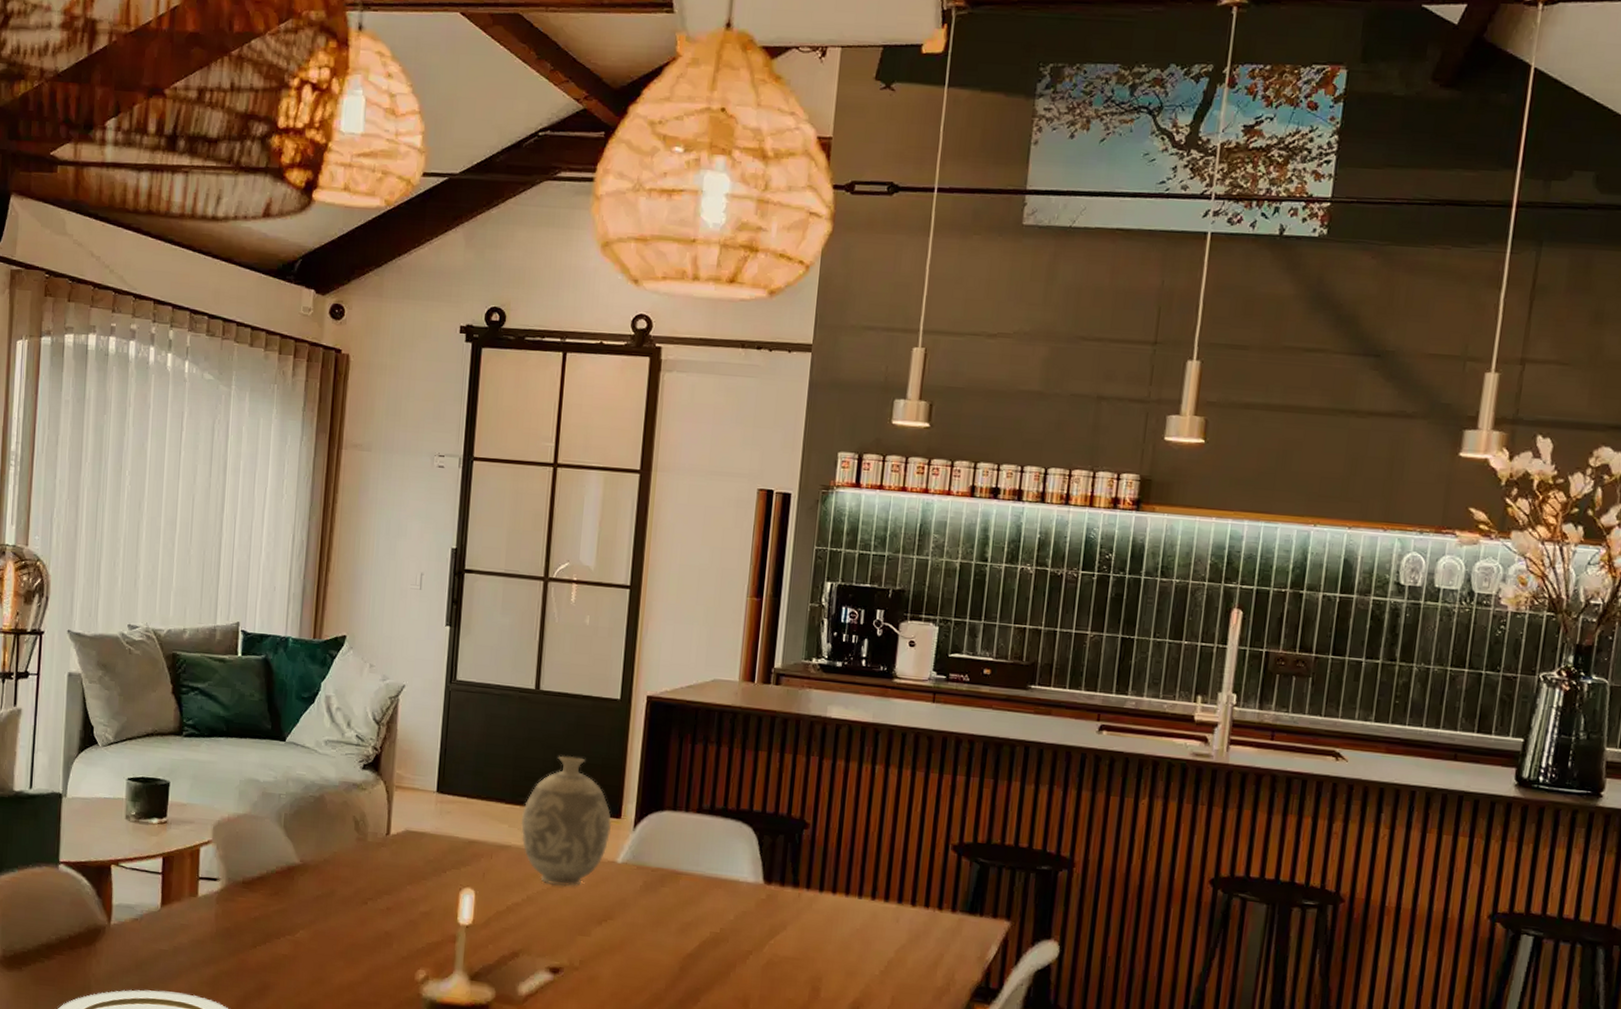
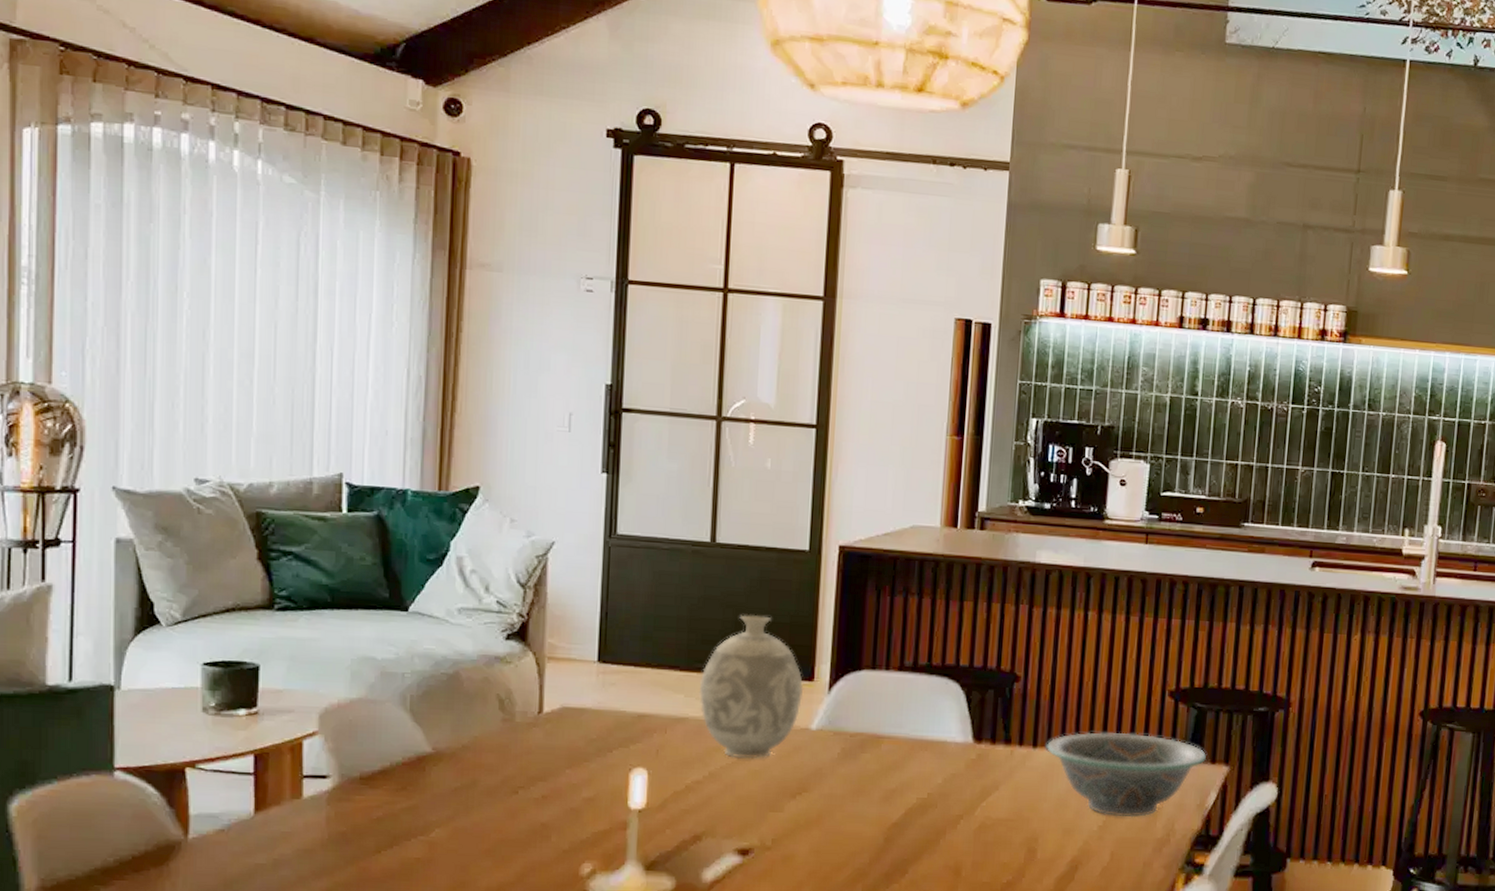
decorative bowl: none [831,880,989,965] -> present [1045,732,1207,818]

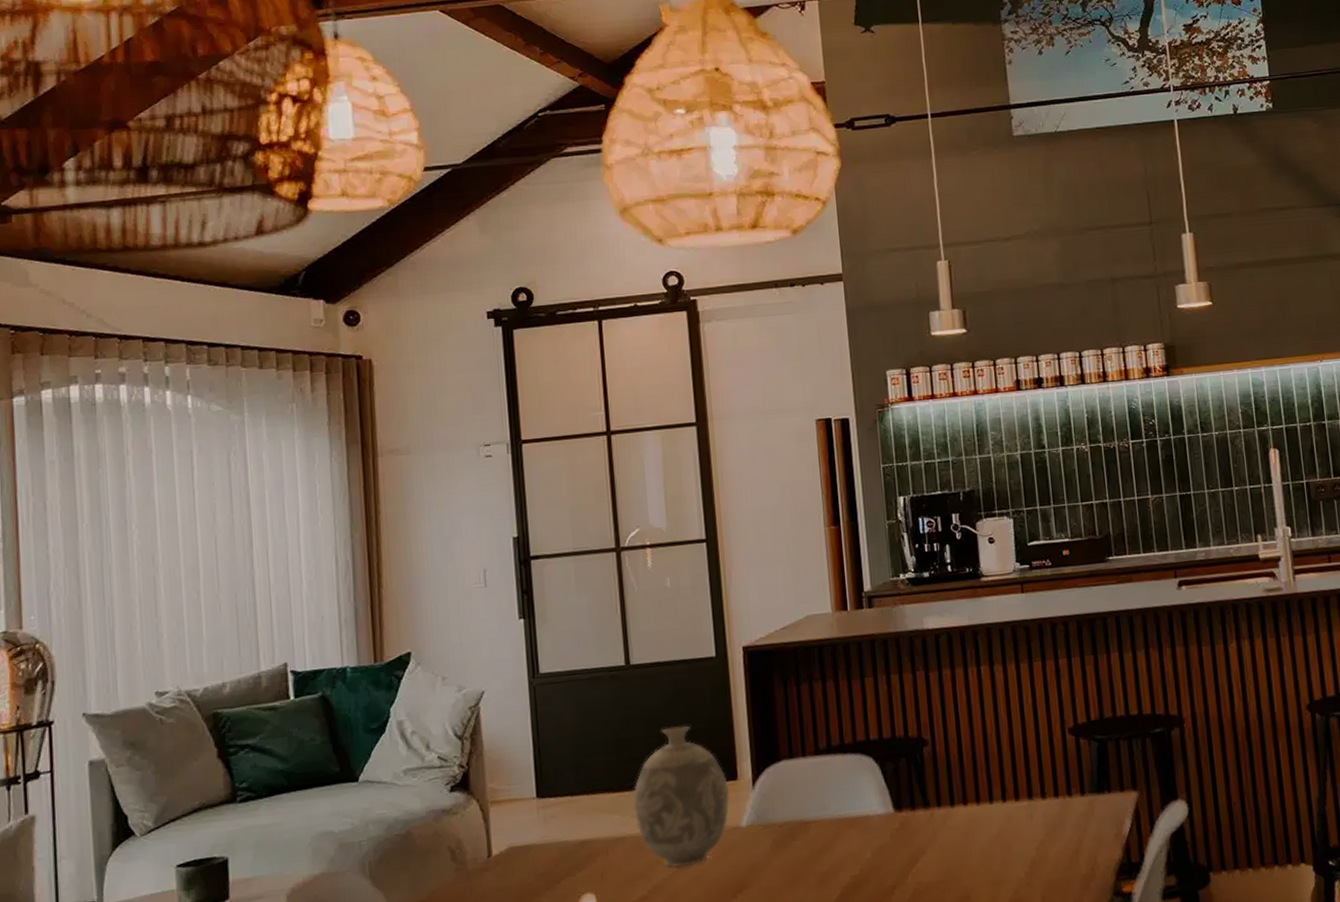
decorative bowl: present [1045,732,1207,818] -> none [962,774,1116,861]

